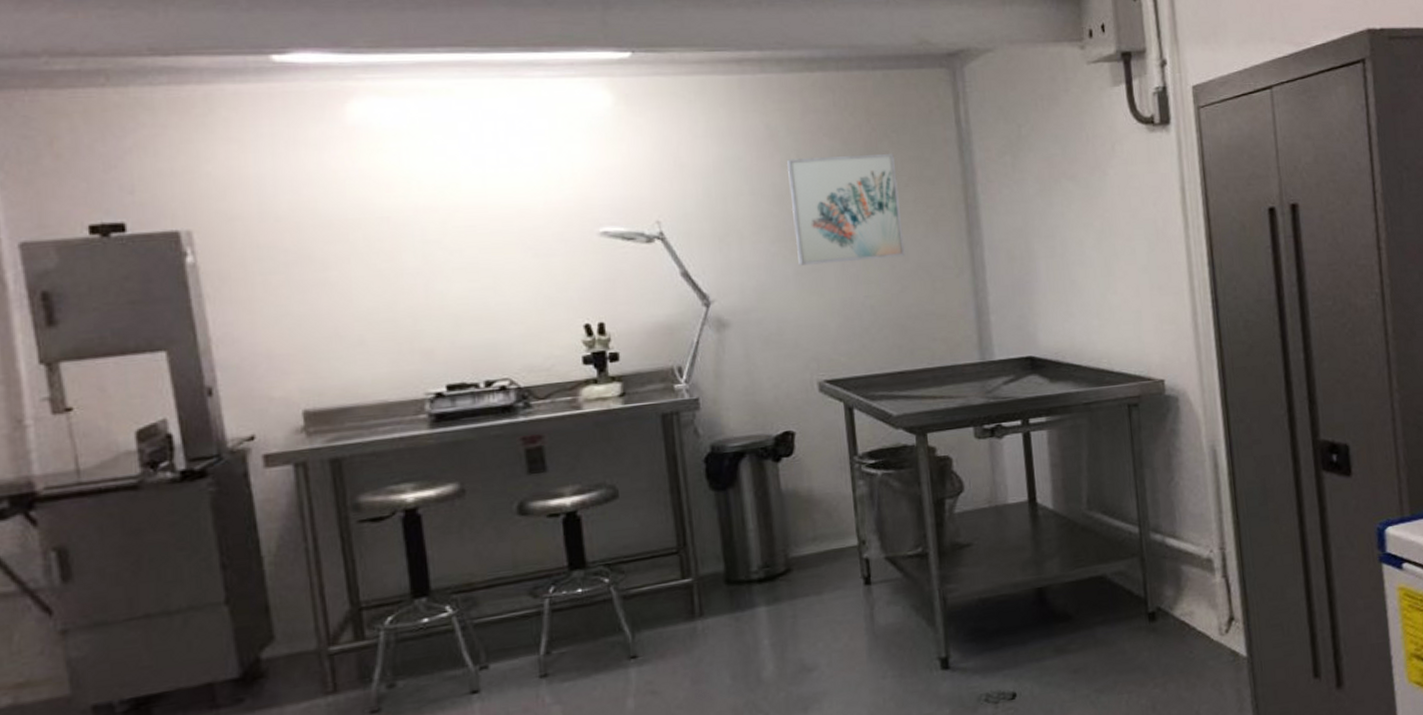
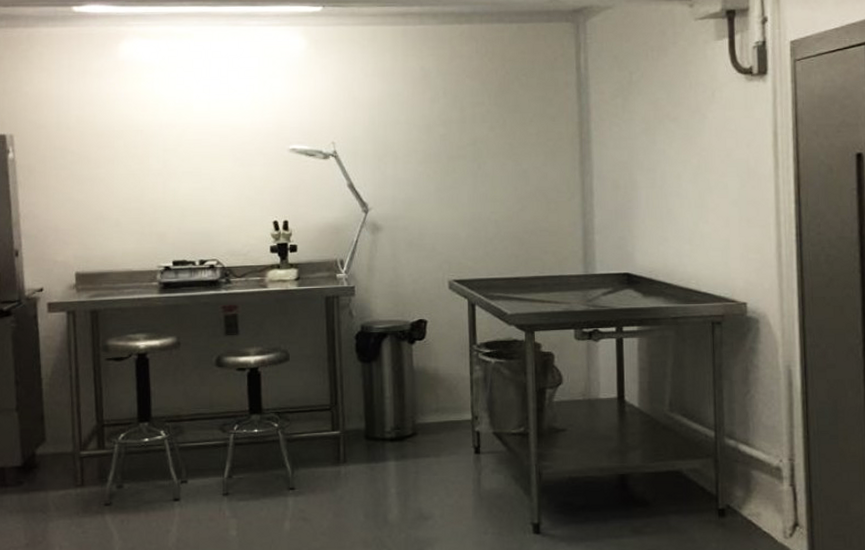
wall art: present [786,154,905,266] -> none [435,94,526,184]

